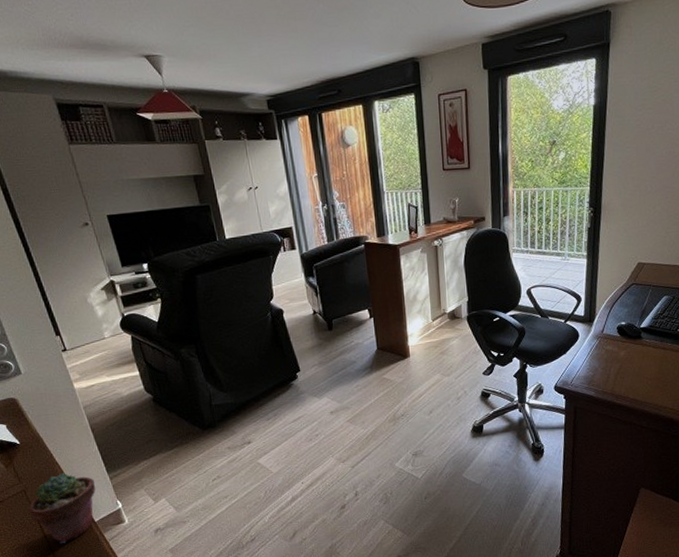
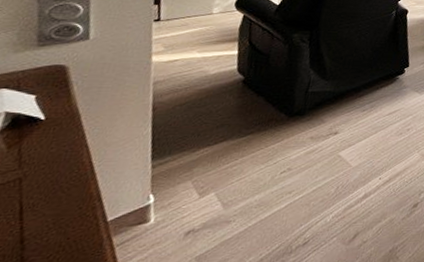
potted succulent: present [29,472,96,544] -> none [13,157,129,252]

